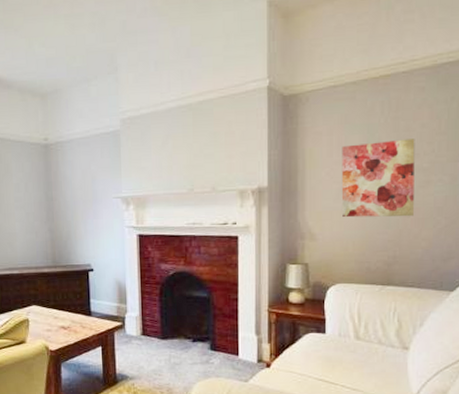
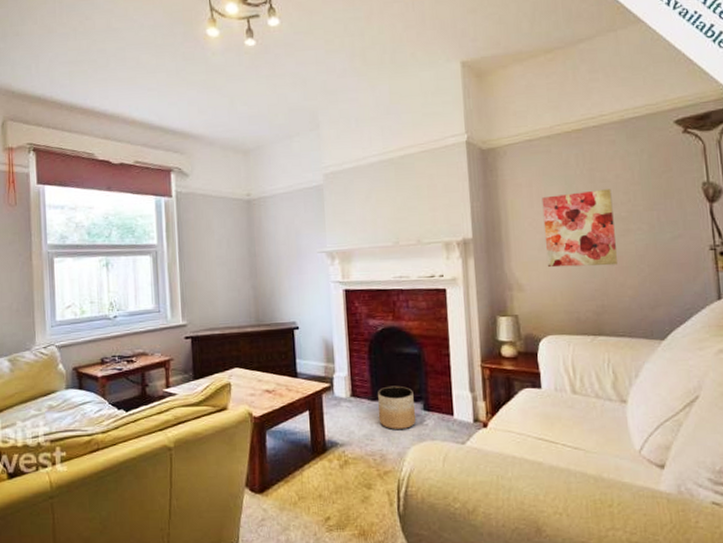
planter: none [167,326,203,367] -> present [378,385,417,430]

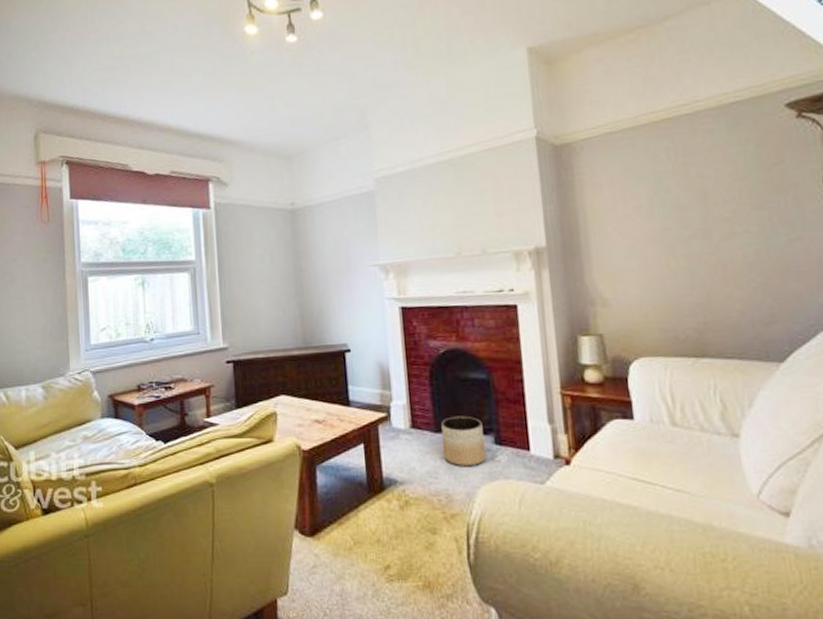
wall art: present [542,189,617,268] -> none [627,186,721,279]

